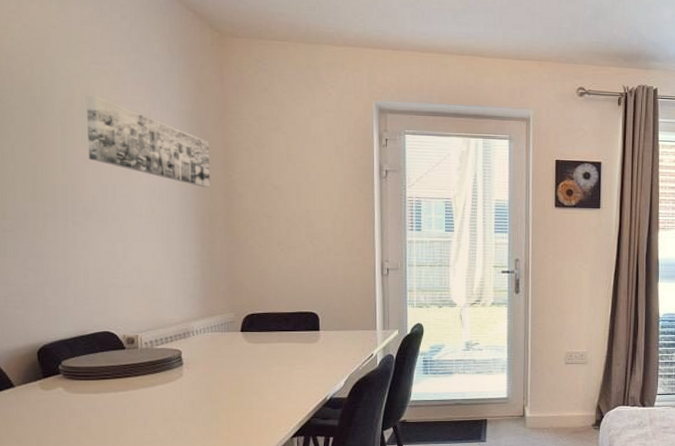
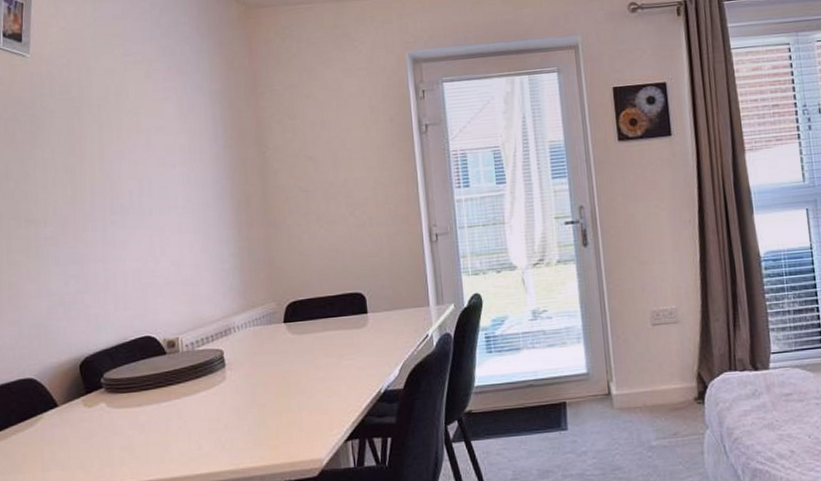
wall art: present [86,95,210,188] -> none [120,87,244,169]

